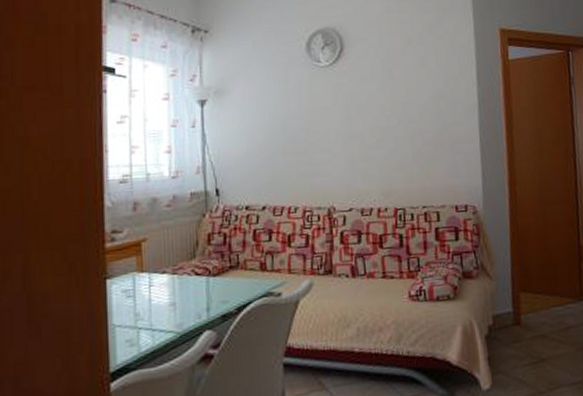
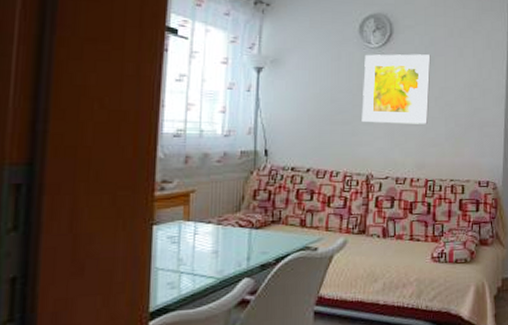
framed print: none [314,68,391,150] -> present [361,54,431,124]

